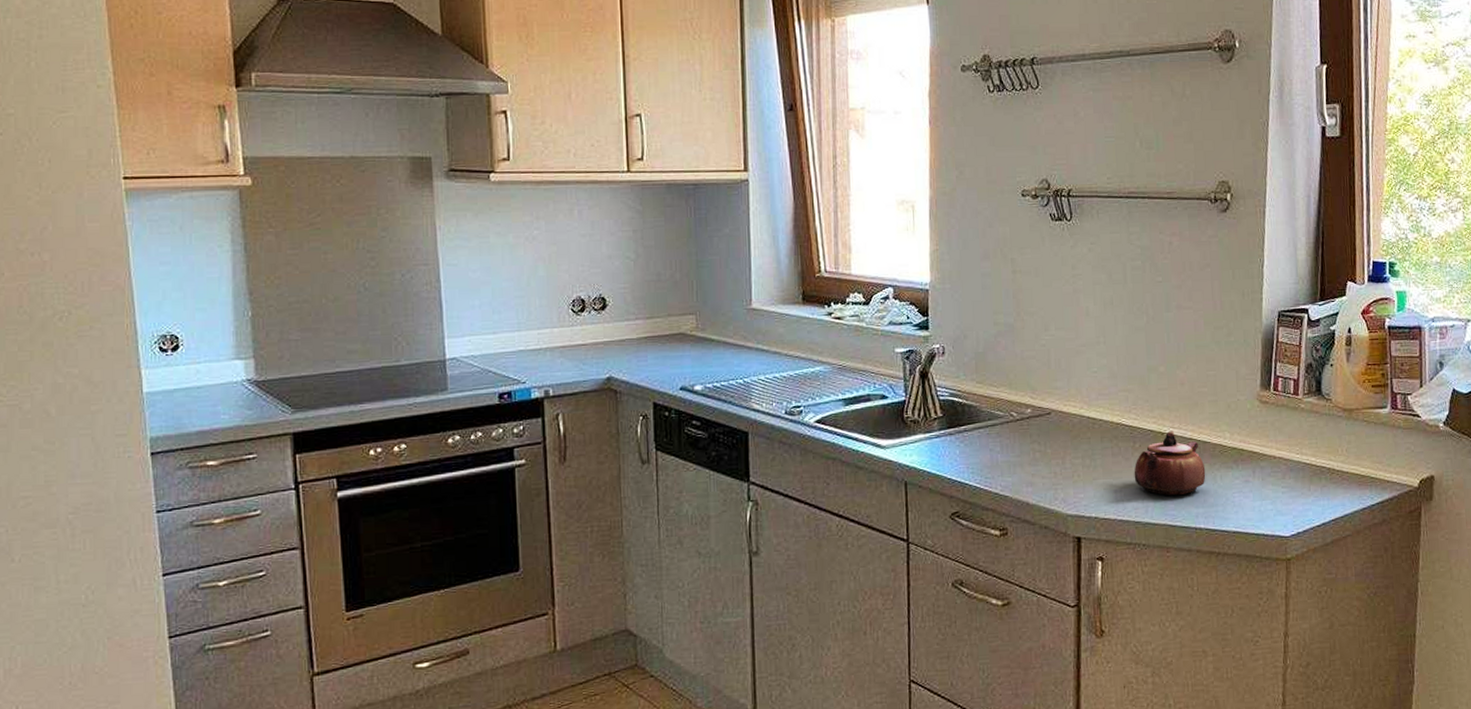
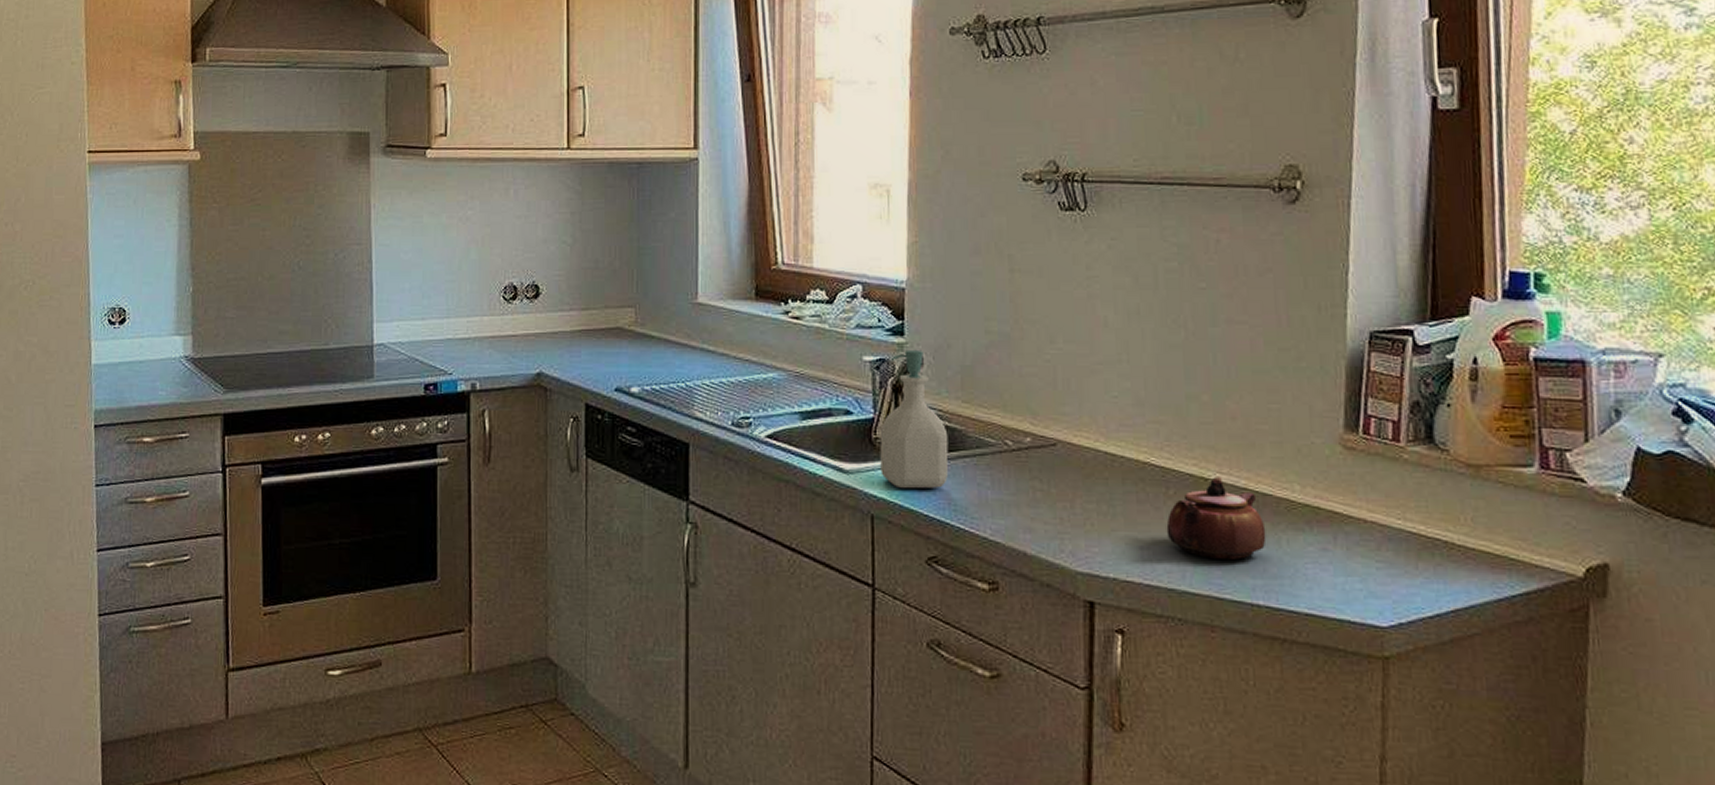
soap bottle: none [910,341,967,458] -> present [880,349,949,489]

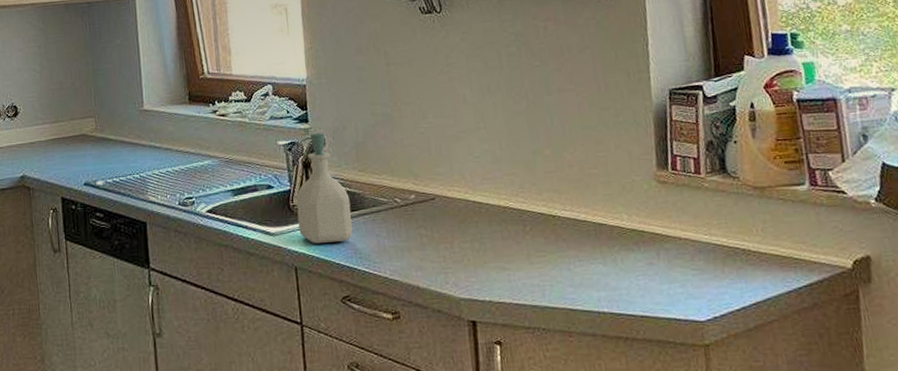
teapot: present [1166,477,1266,559] -> none [526,213,605,279]

